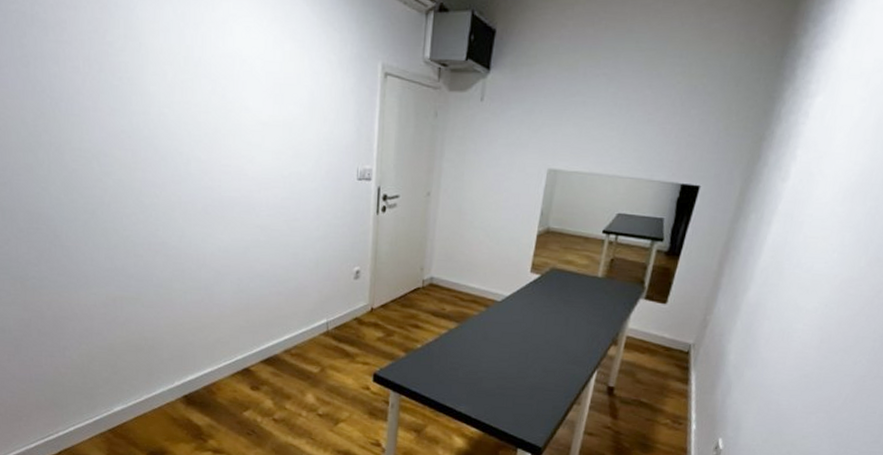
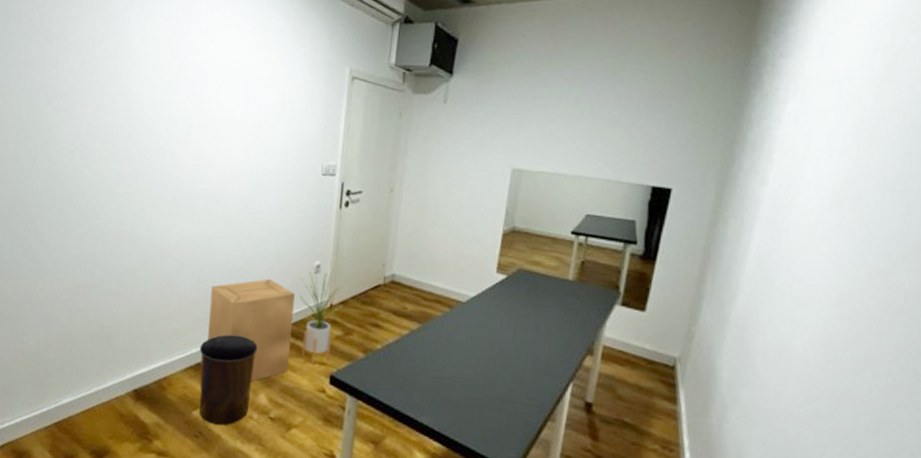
waste bin: none [245,340,302,423] -> present [199,334,258,425]
cardboard box: none [251,285,337,383] -> present [208,278,296,382]
house plant: none [340,275,386,366] -> present [299,269,347,365]

